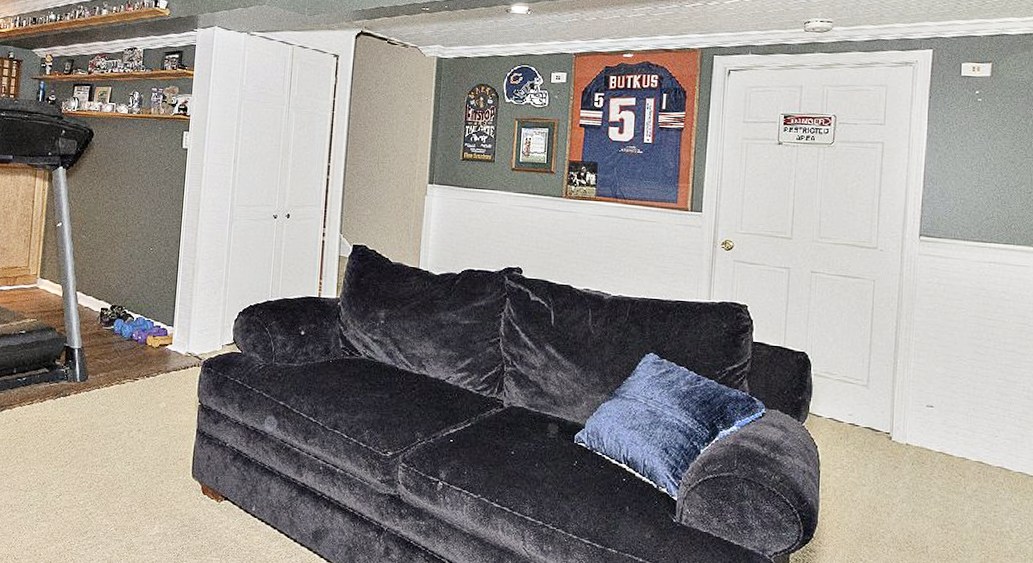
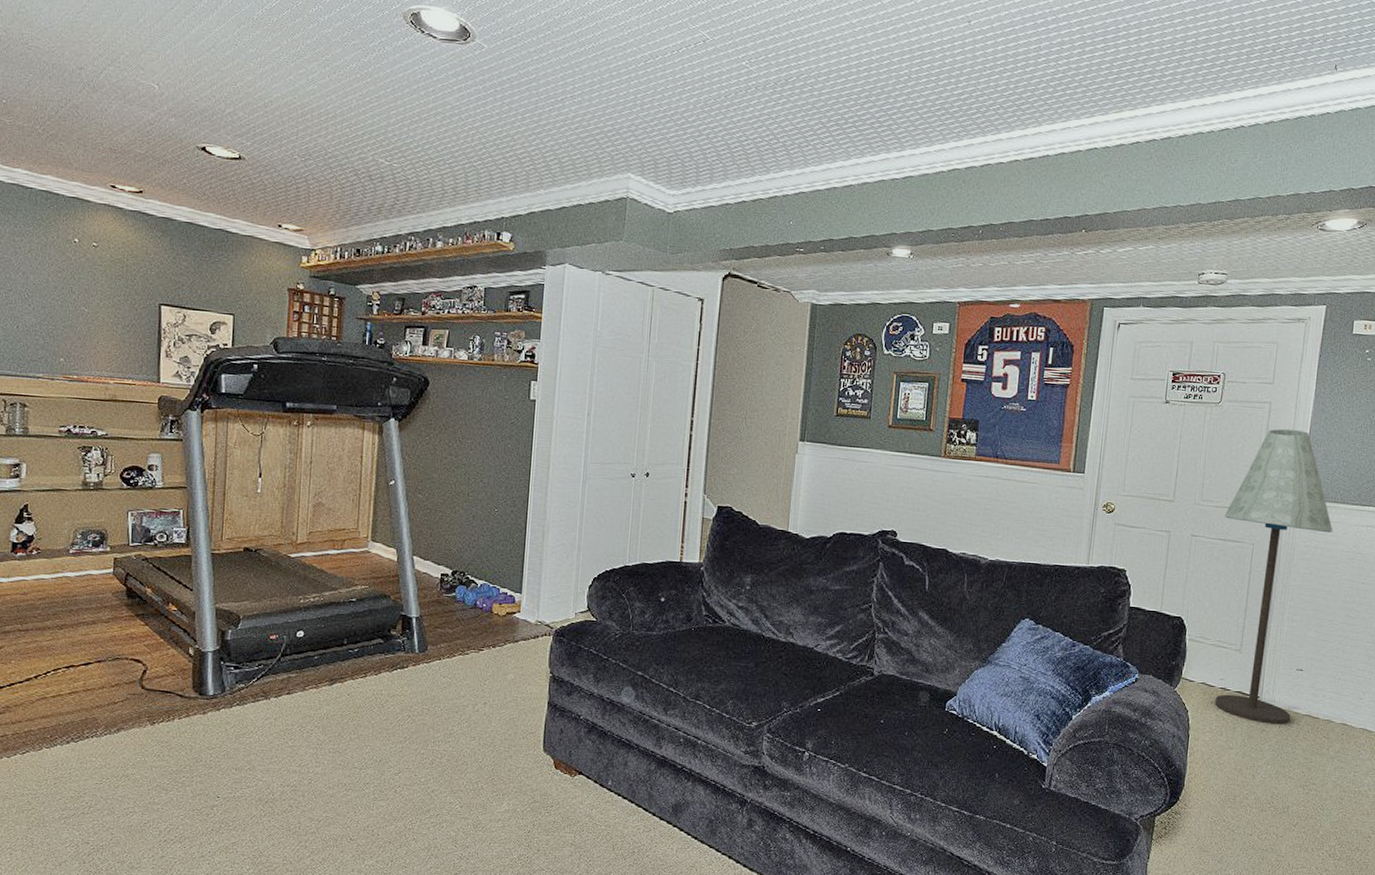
floor lamp: none [843,168,955,462] -> present [1214,429,1333,725]

